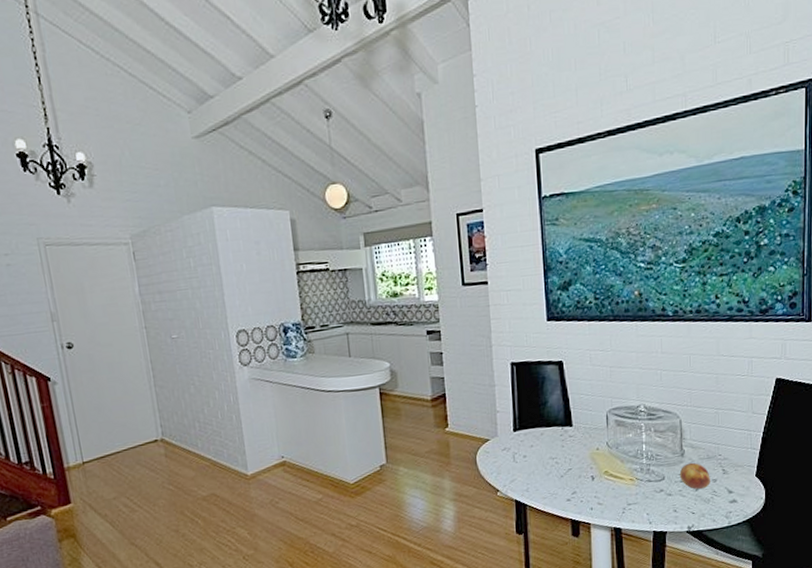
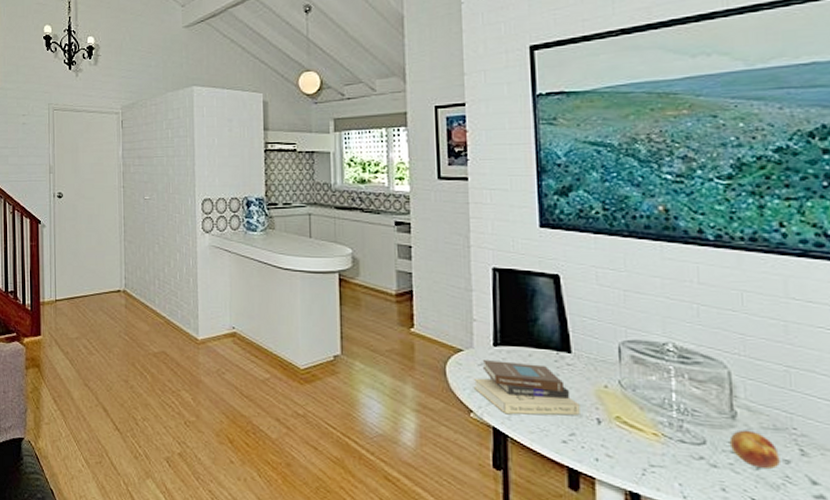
books: none [499,440,579,488] -> present [474,360,580,416]

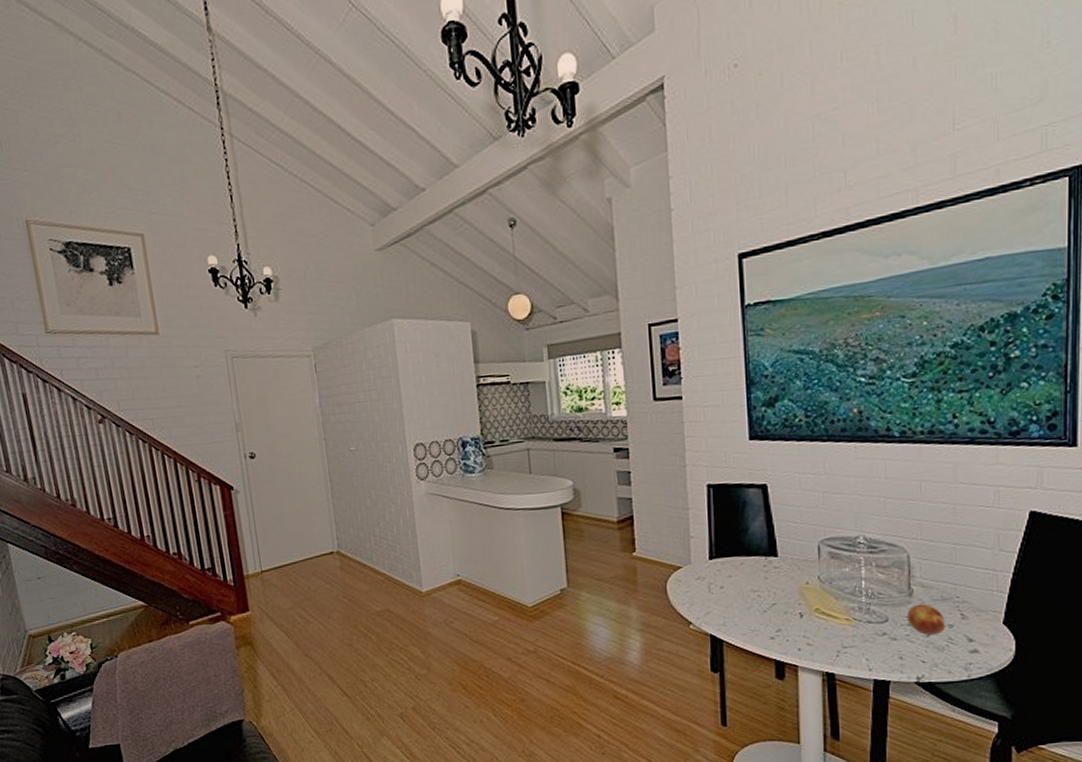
books: present [474,360,580,416] -> none [693,571,785,622]

